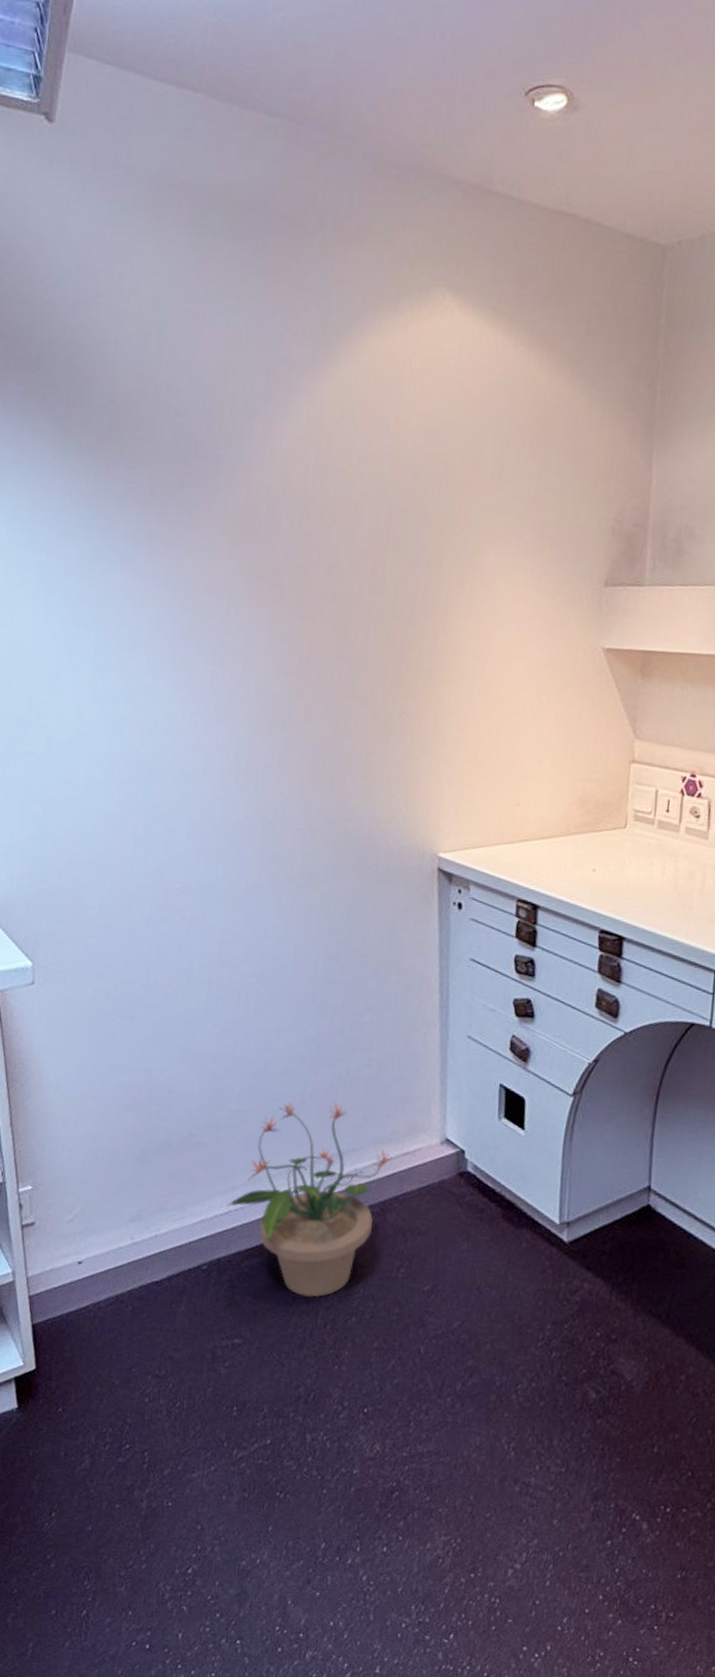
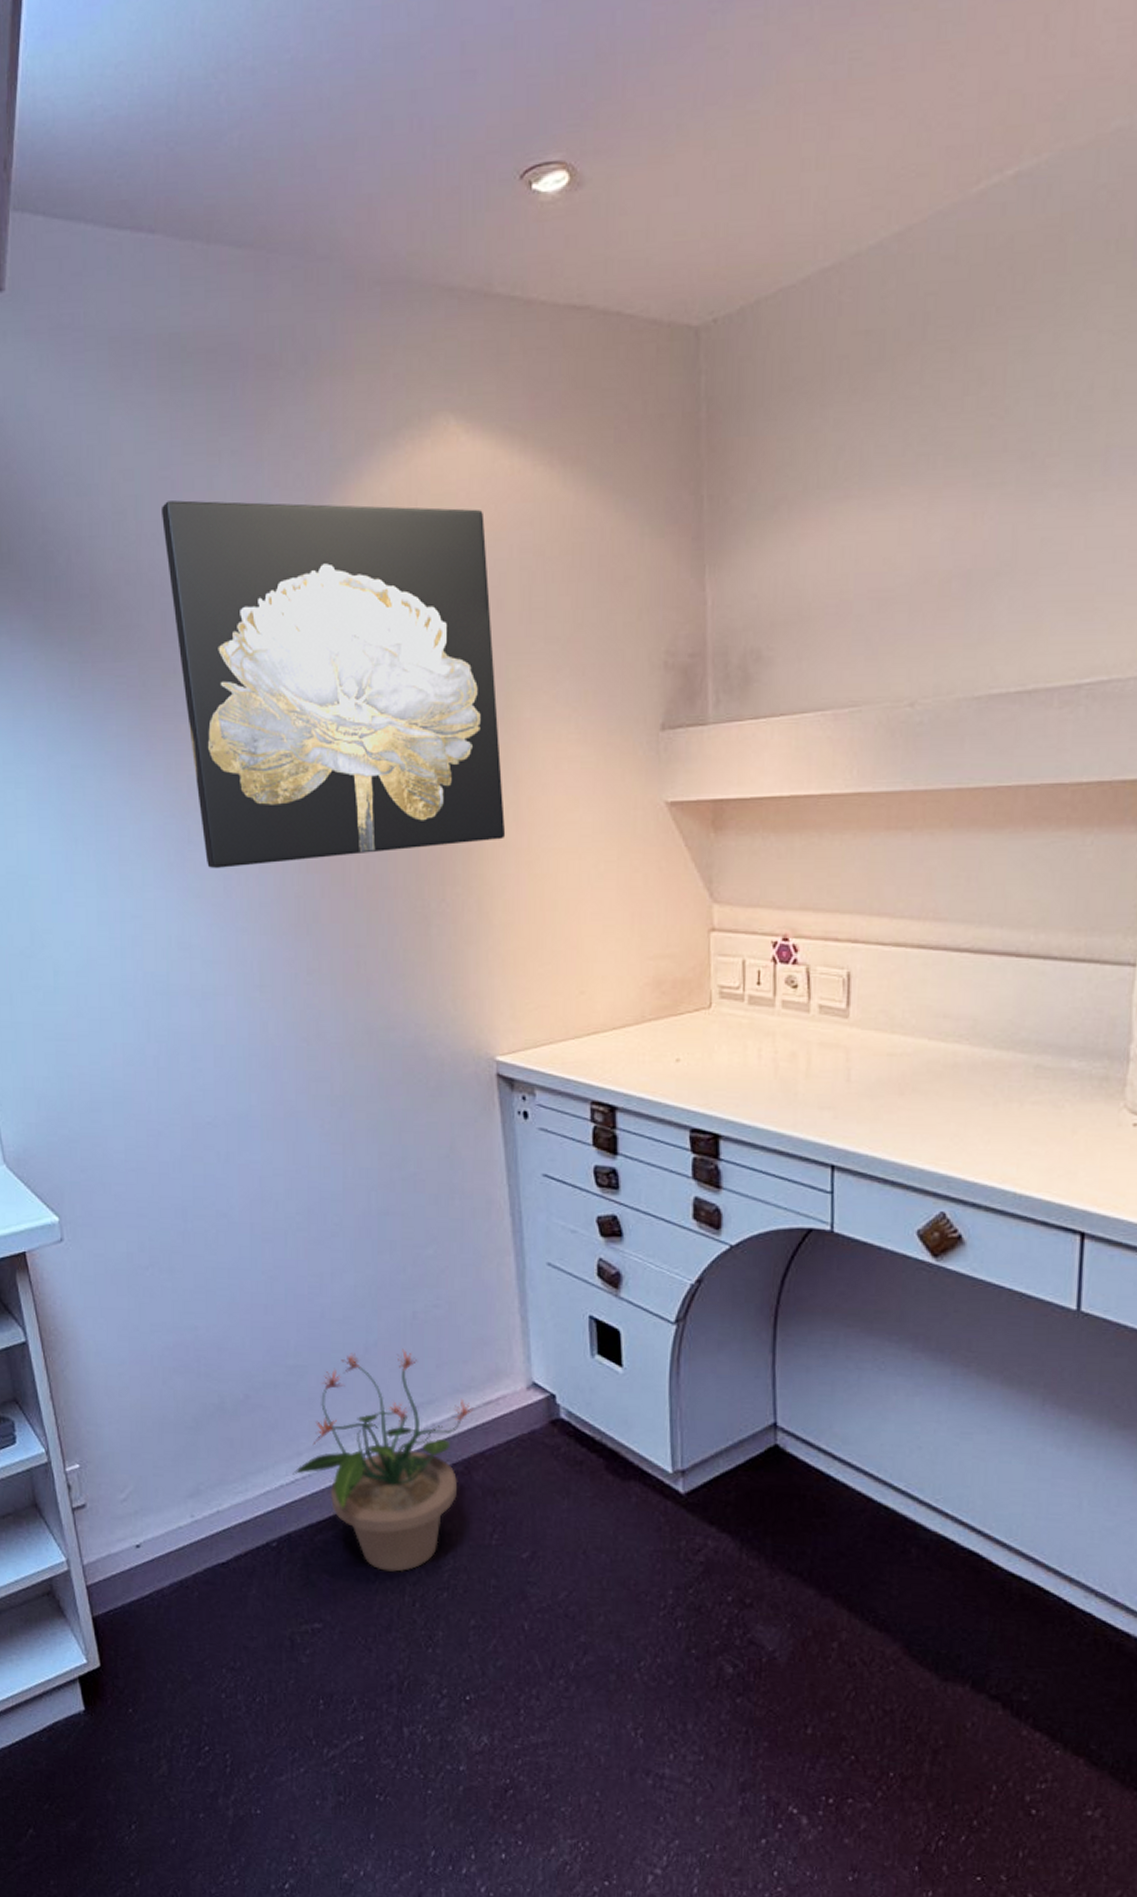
wall art: none [182,332,469,665] -> present [162,500,506,868]

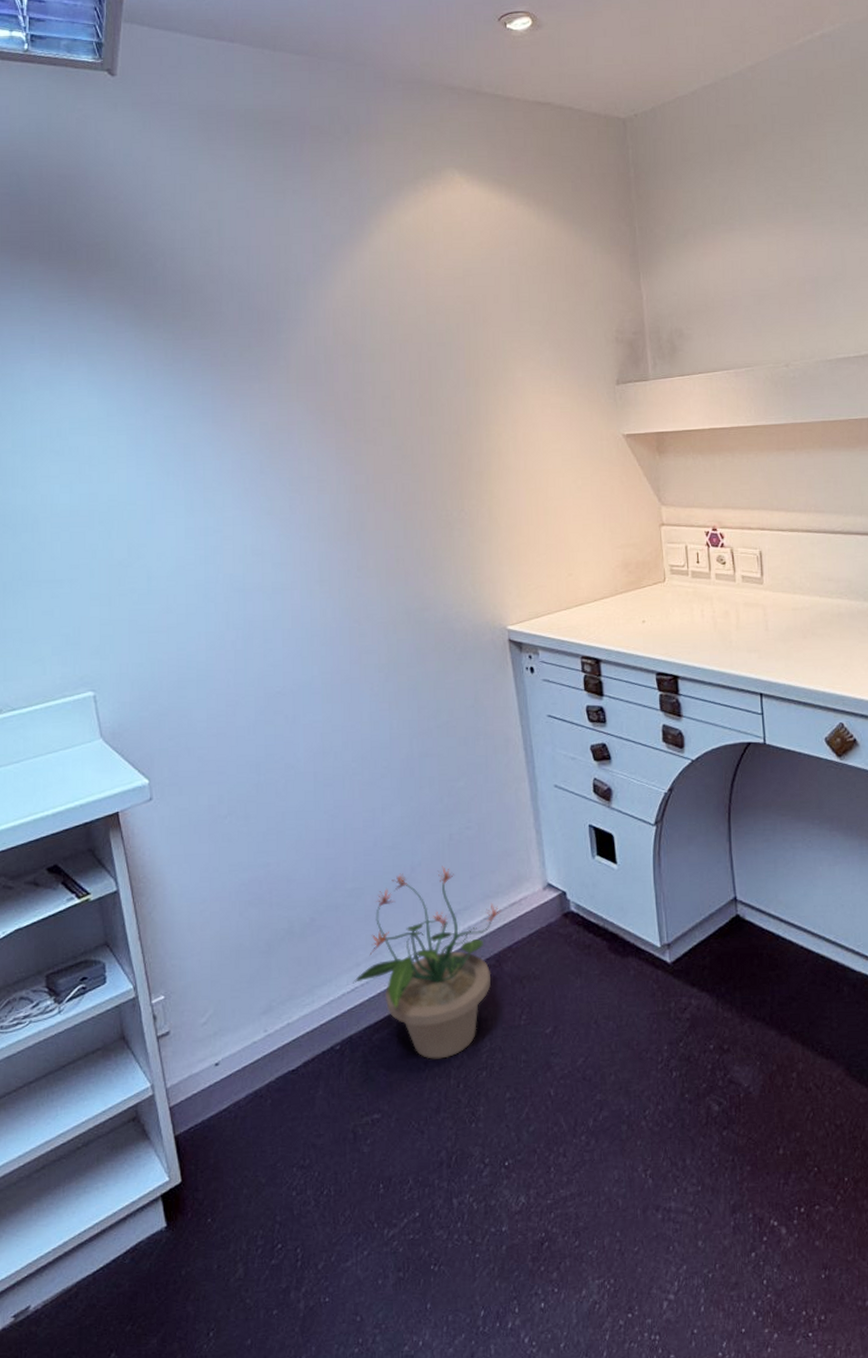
wall art: present [162,500,506,868] -> none [239,224,508,492]

